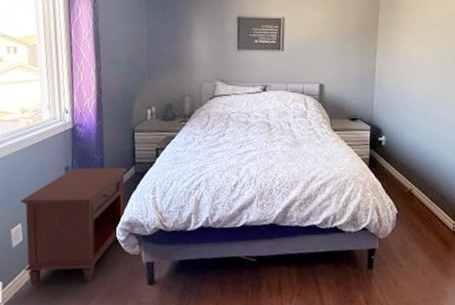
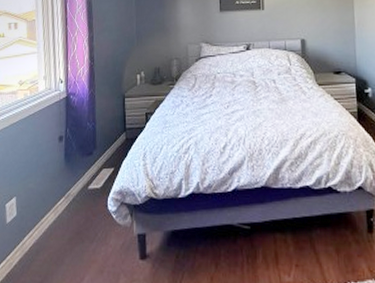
nightstand: present [20,167,127,286] -> none [15,134,118,265]

